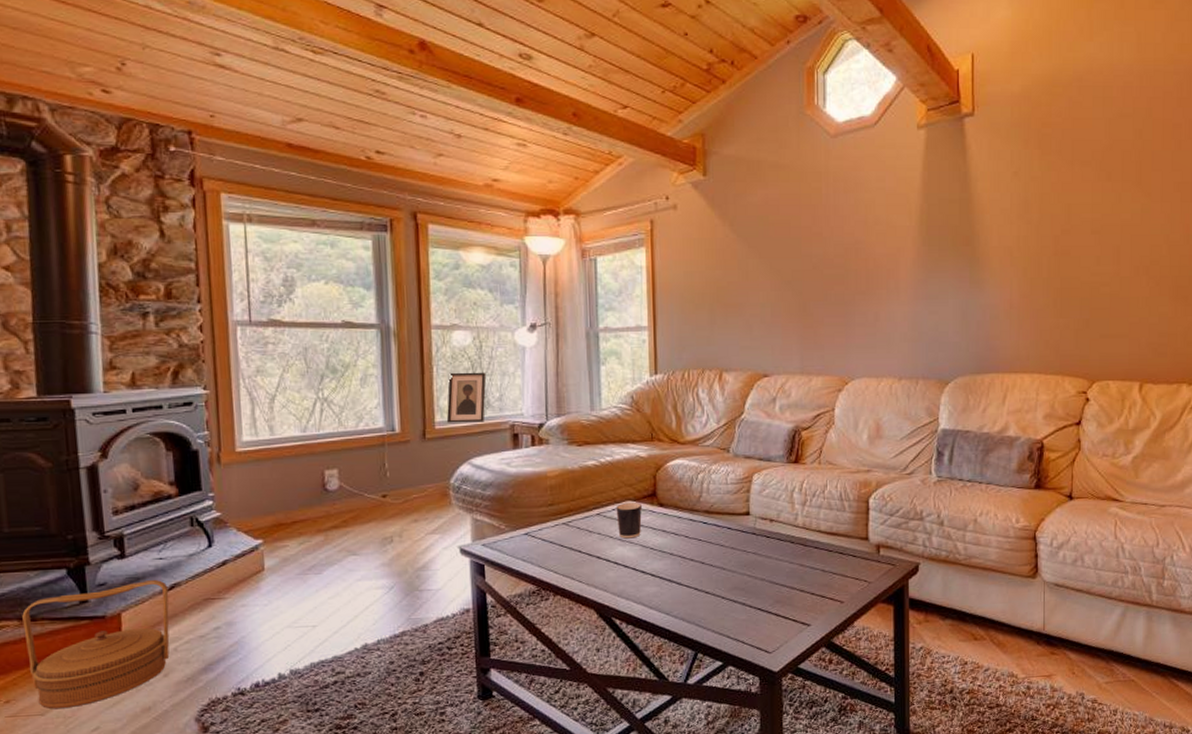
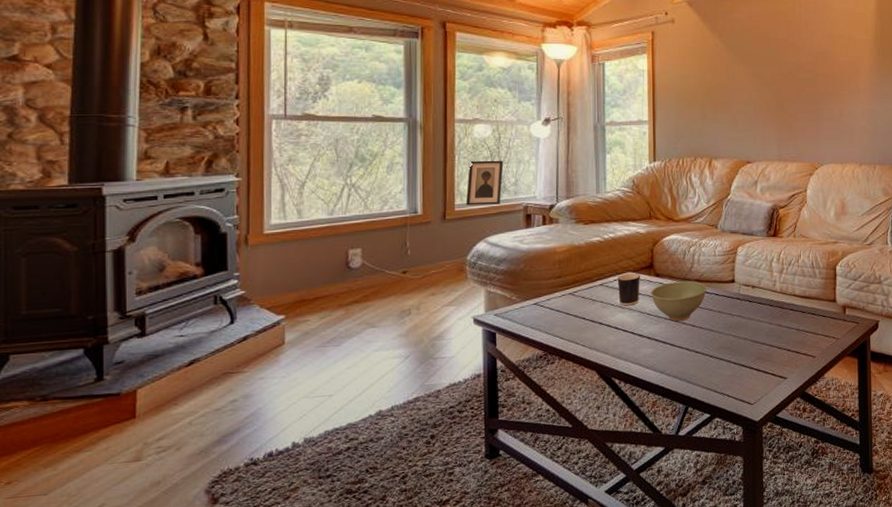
basket: present [22,579,170,709] -> none [33,356,187,488]
bowl: none [654,512,718,558] -> present [651,281,707,322]

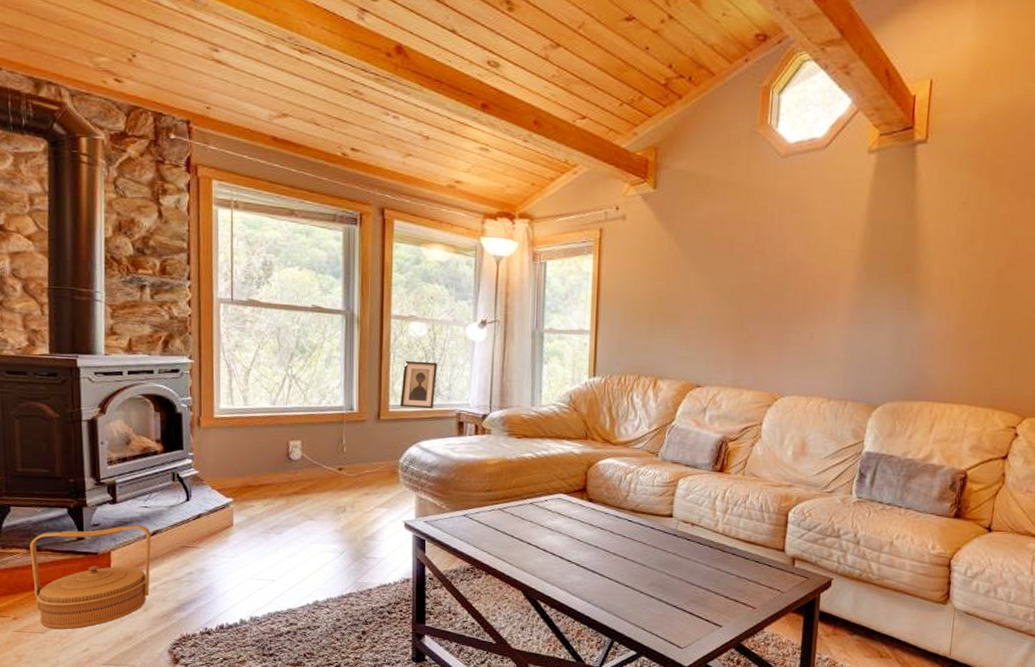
basket: none [33,356,187,488] -> present [30,524,151,630]
mug: present [617,273,640,306] -> none [548,494,572,529]
bowl: present [651,281,707,322] -> none [582,509,643,552]

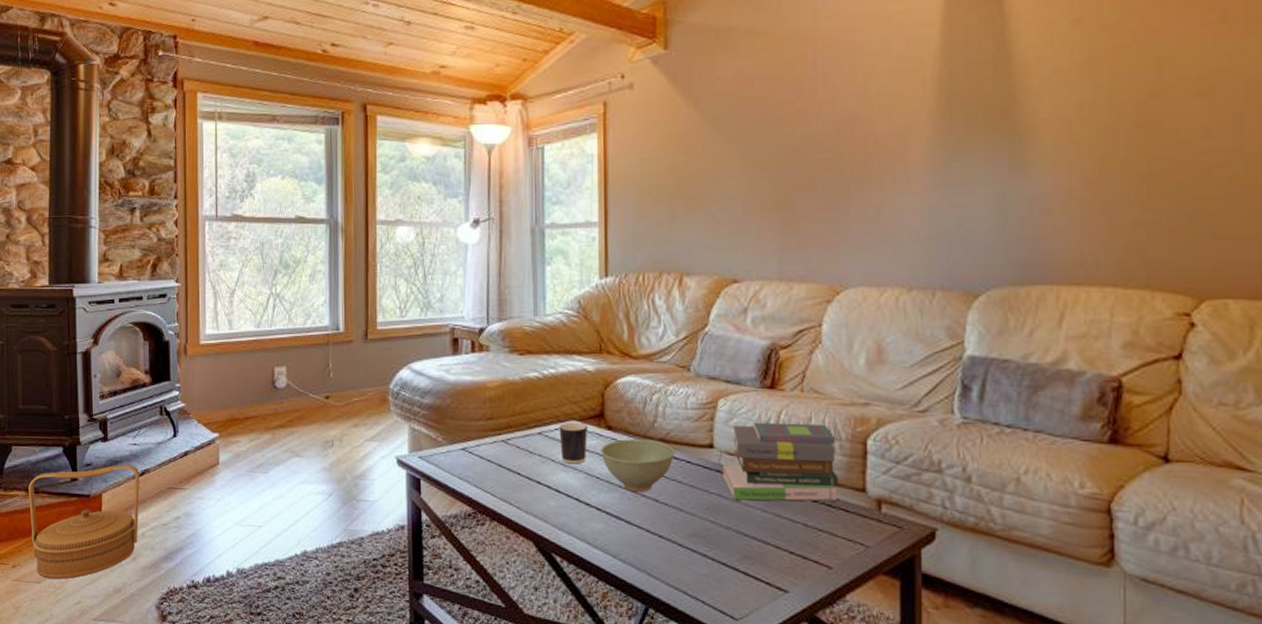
picture frame: present [399,360,438,409] -> none [388,270,428,324]
mug: none [548,494,572,529] -> present [559,422,587,464]
bowl: none [582,509,643,552] -> present [601,439,675,493]
books: none [678,497,766,559] -> present [722,422,838,501]

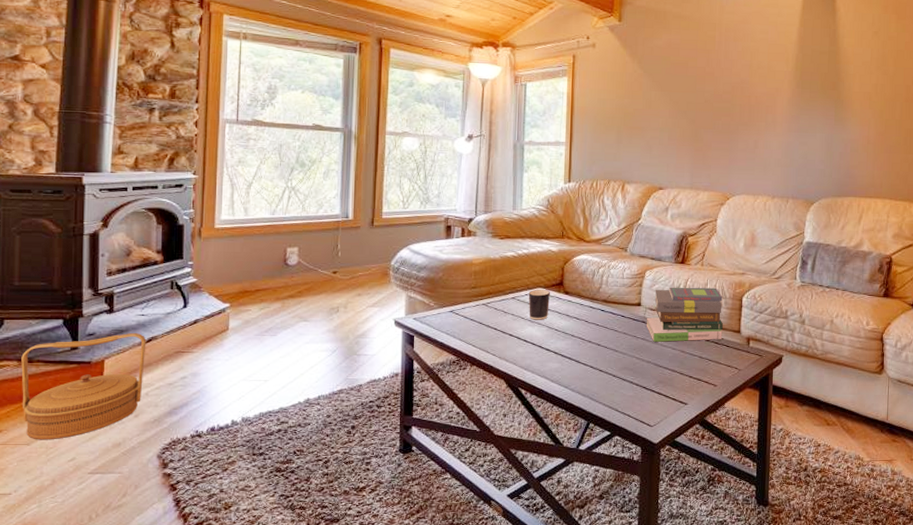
bowl: present [601,439,675,493] -> none [559,301,614,340]

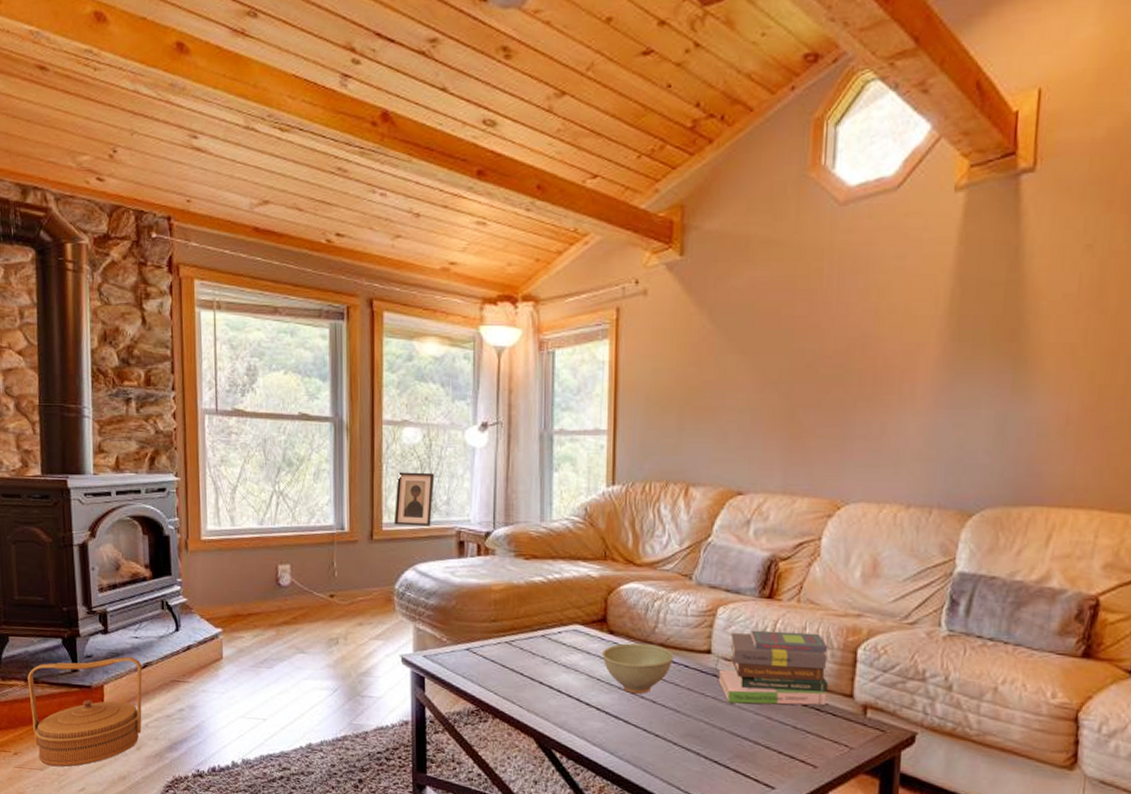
picture frame: none [392,171,428,215] -> present [393,471,435,527]
mug: present [528,289,550,320] -> none [562,625,590,666]
bowl: none [559,301,614,340] -> present [602,643,674,695]

